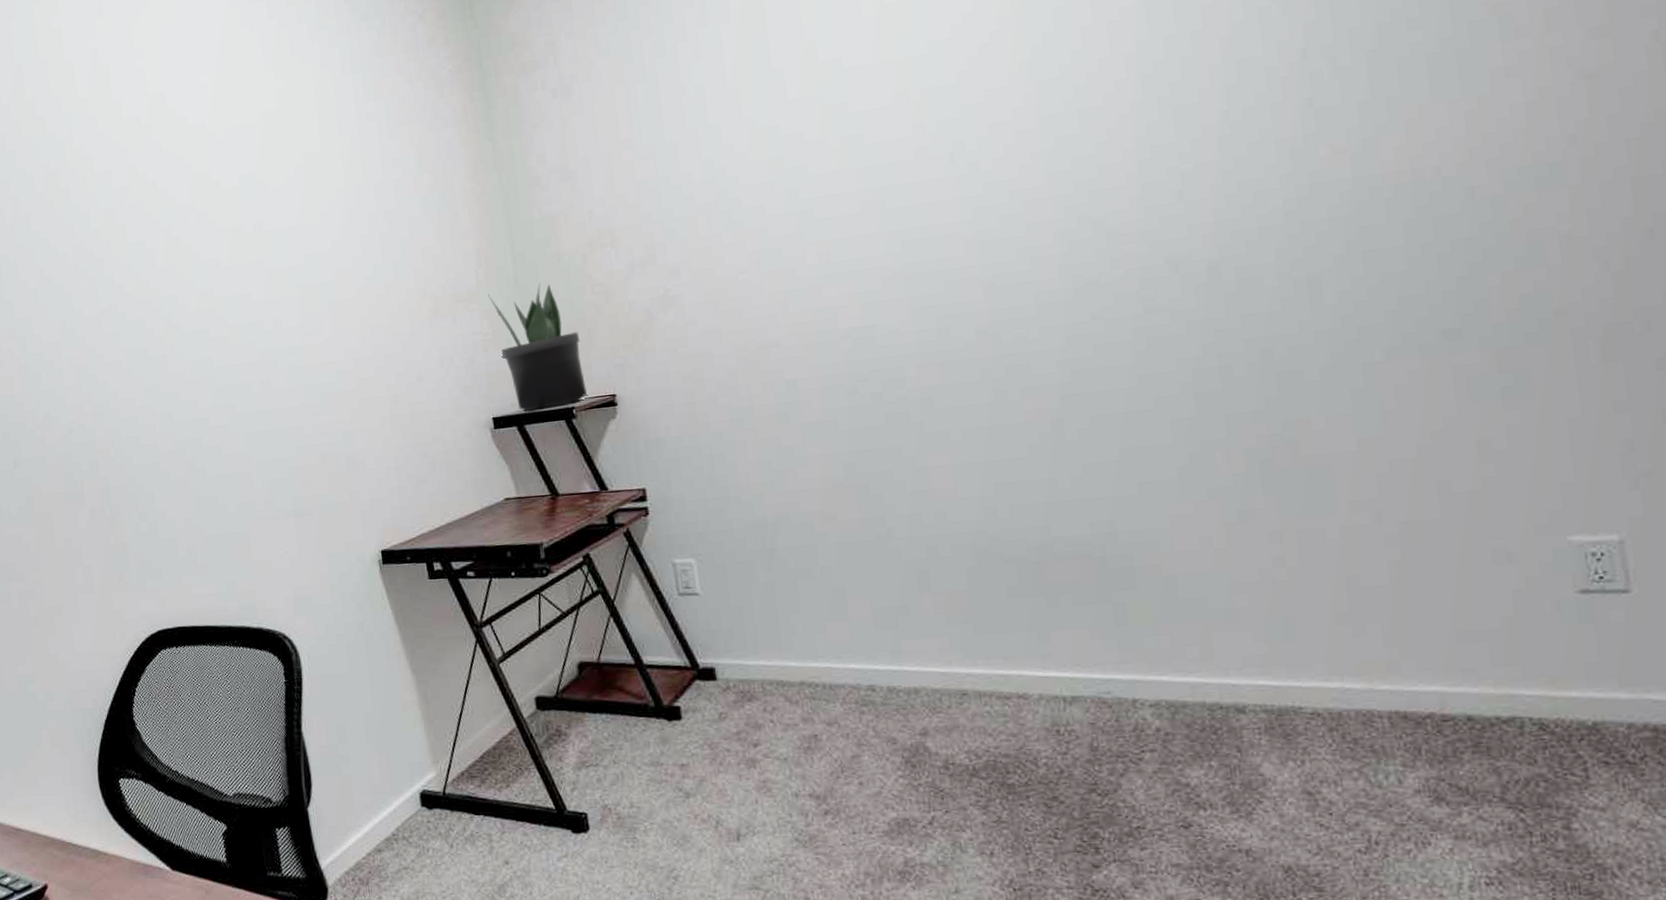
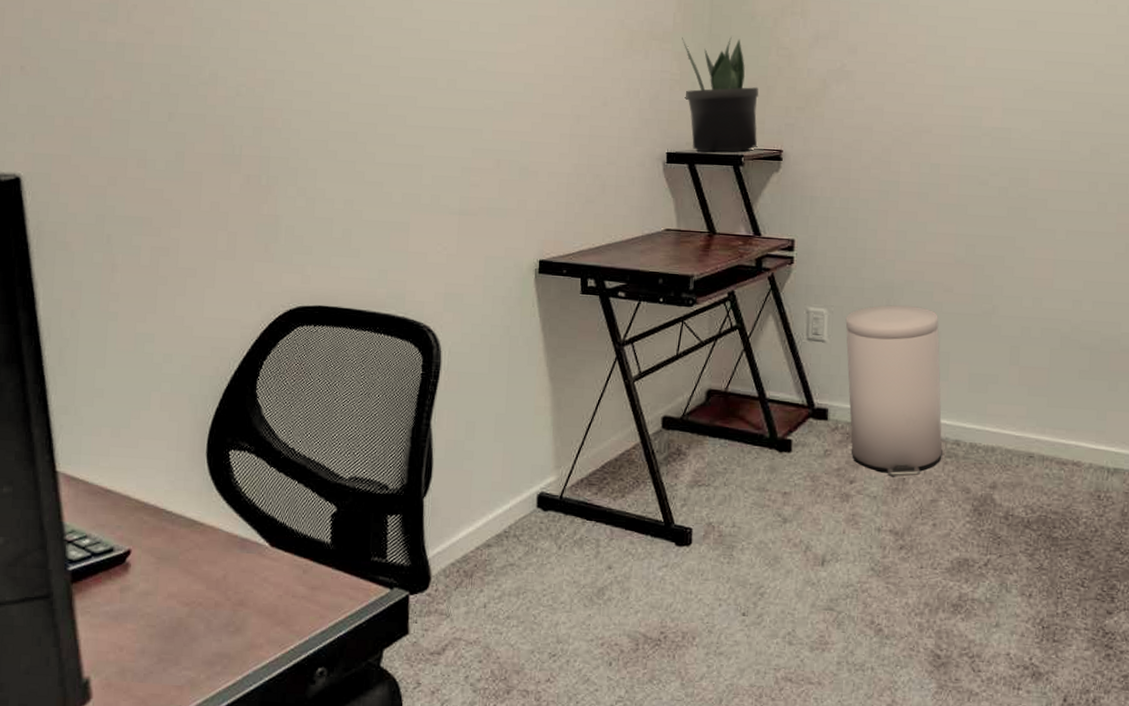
pedal bin: none [717,541,857,735] -> present [845,305,943,477]

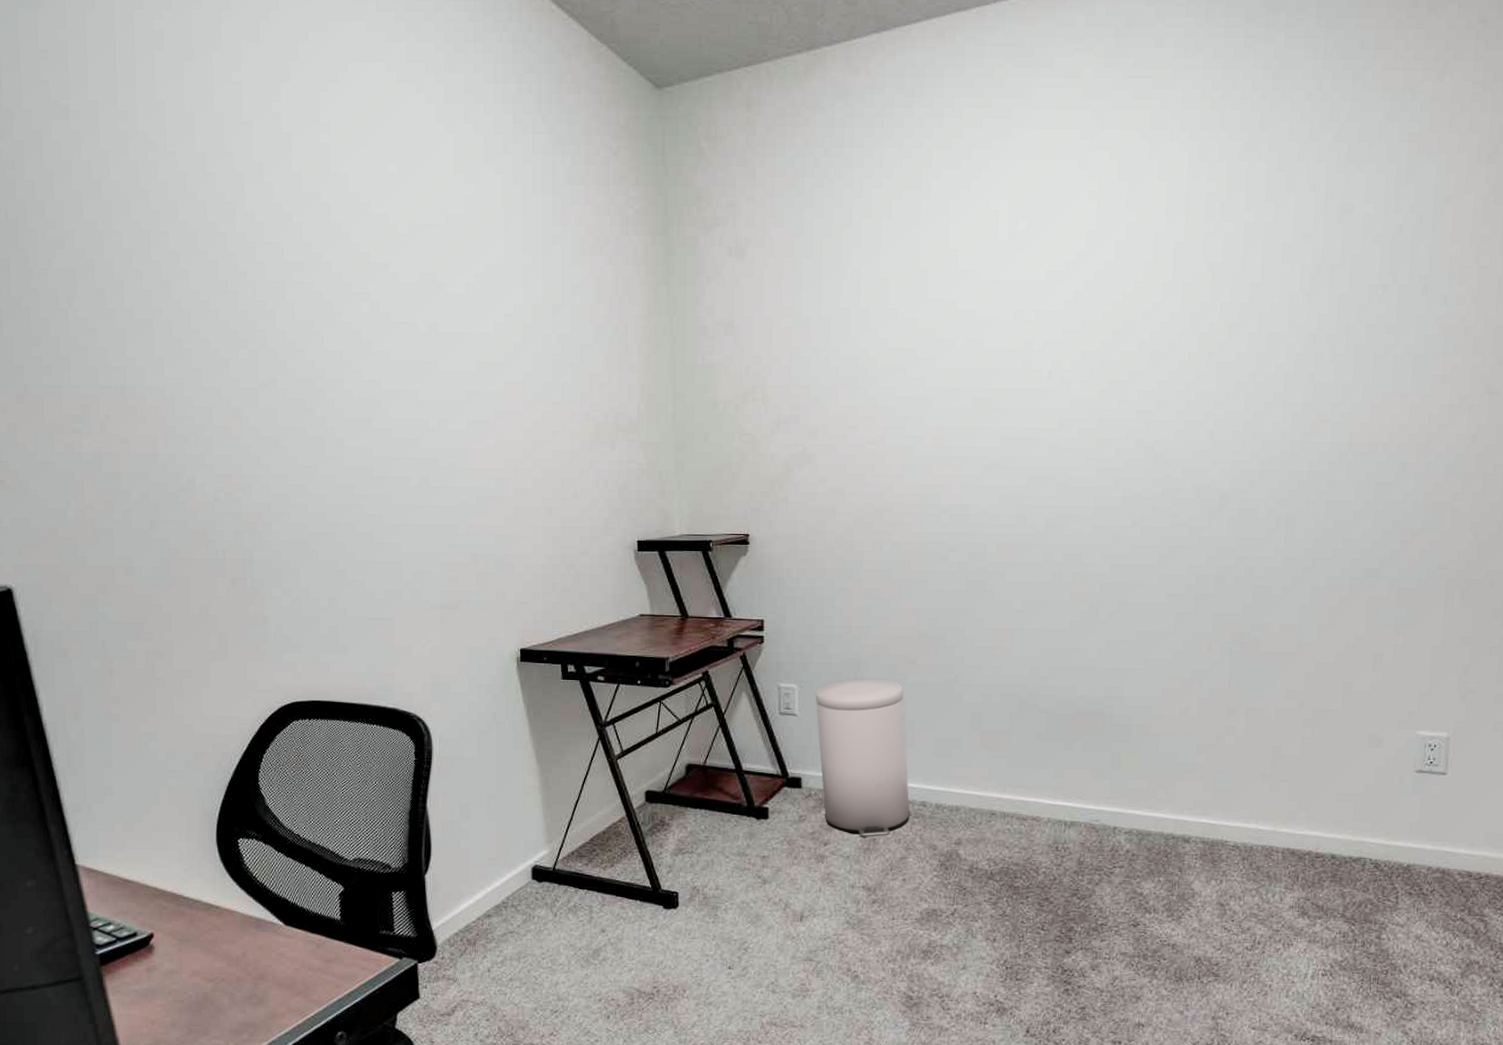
planter: present [682,37,758,154] -> none [647,425,724,540]

